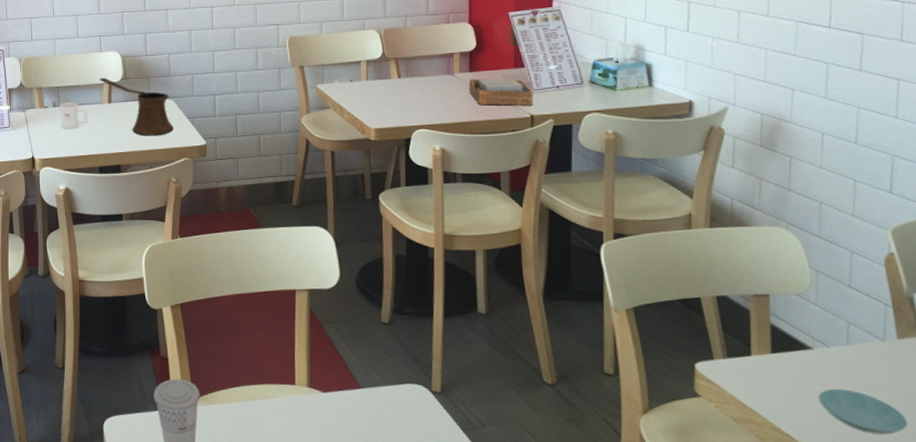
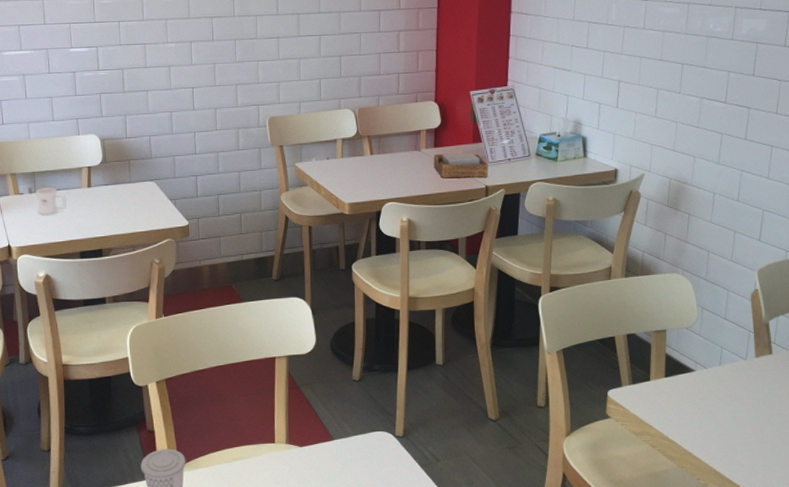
coffee pot: present [99,77,174,135] -> none [77,161,156,218]
saucer: present [818,388,908,435] -> none [696,400,757,433]

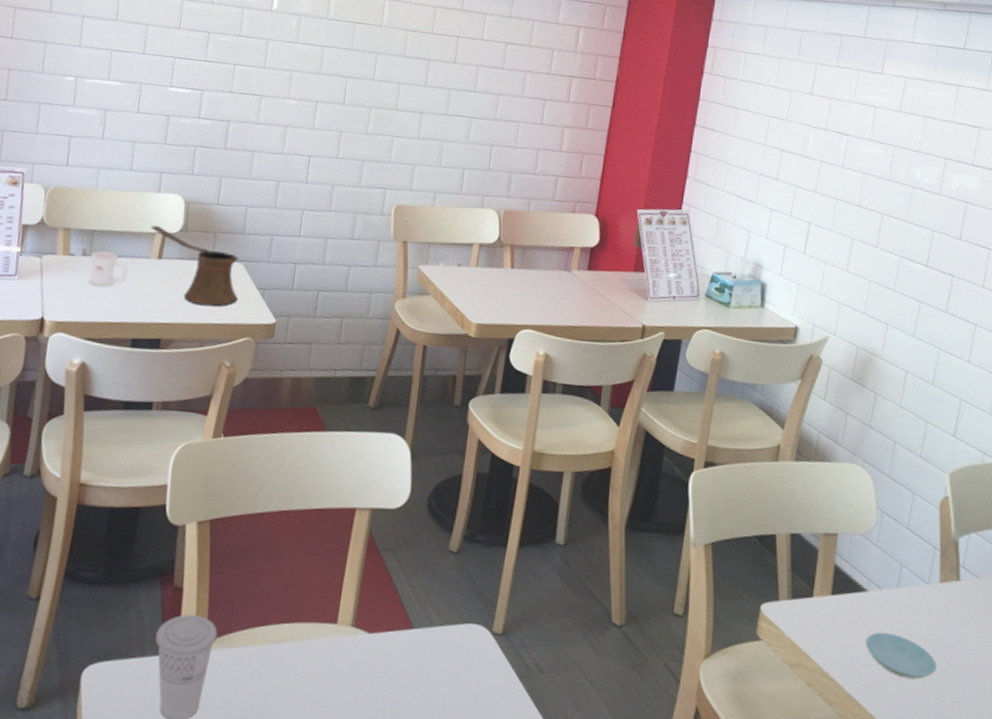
coffee pot: none [77,161,156,218] -> present [150,225,239,306]
napkin holder: present [433,153,489,179] -> none [584,278,649,316]
saucer: none [696,400,757,433] -> present [865,632,937,679]

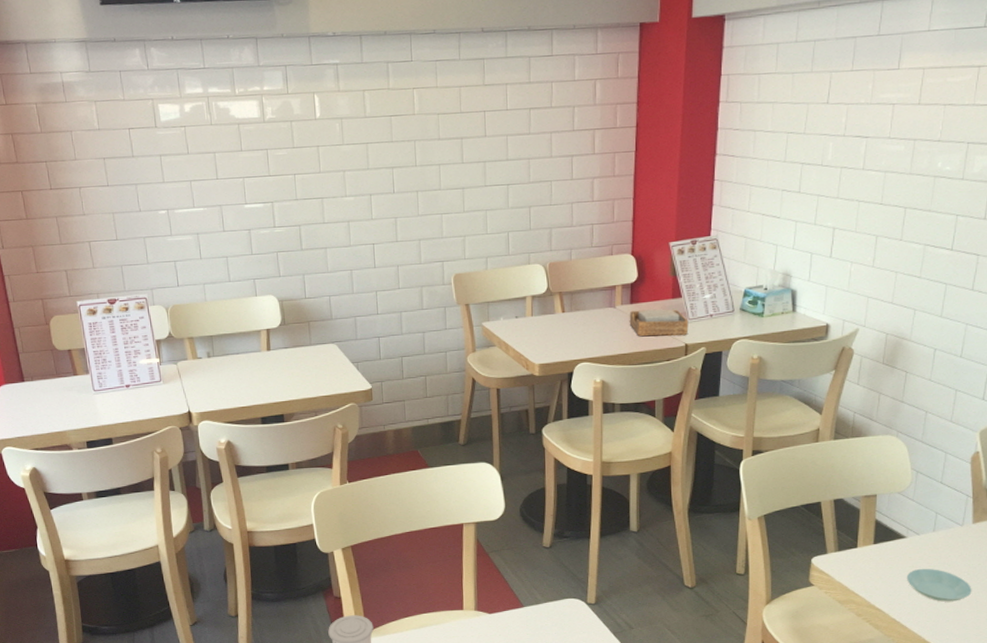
mug: present [88,251,128,287] -> none [214,351,246,380]
coffee pot: present [150,225,239,306] -> none [256,323,338,382]
napkin holder: none [584,278,649,316] -> present [629,309,689,337]

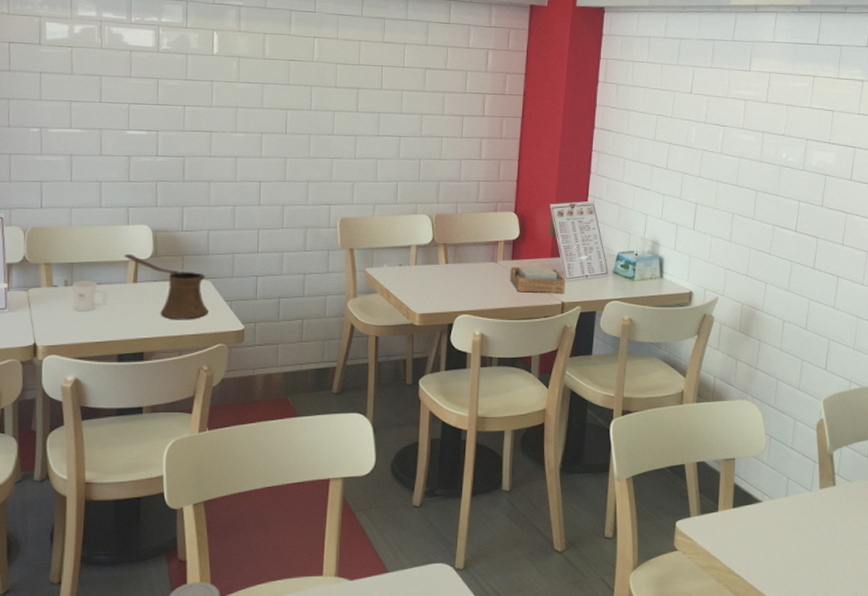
mug: none [214,351,246,380] -> present [72,281,107,312]
coffee pot: none [256,323,338,382] -> present [124,253,209,319]
saucer: present [906,568,972,602] -> none [762,533,821,568]

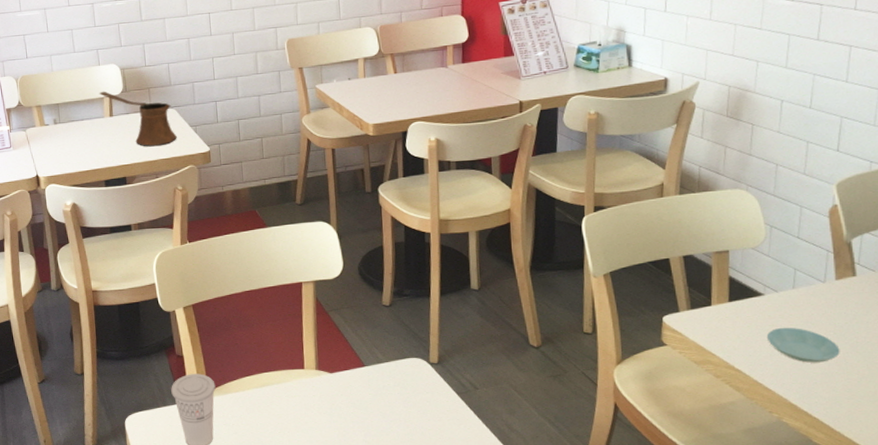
mug: present [72,281,107,312] -> none [60,118,90,146]
napkin holder: present [510,266,566,294] -> none [461,67,522,95]
saucer: none [762,533,821,568] -> present [766,327,840,363]

